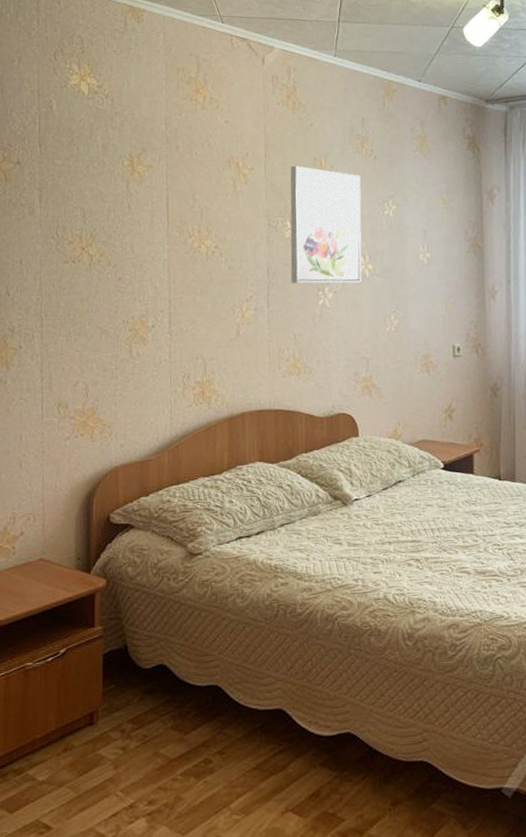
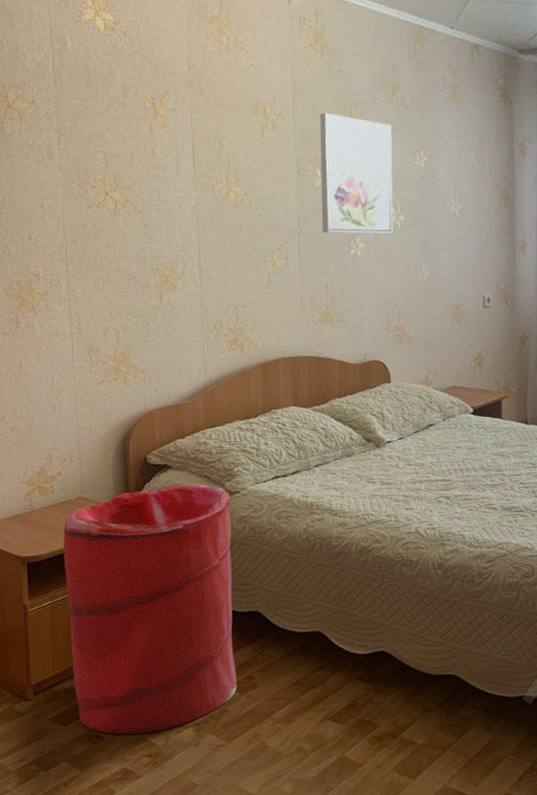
laundry hamper: none [21,544,193,825] -> present [63,483,237,735]

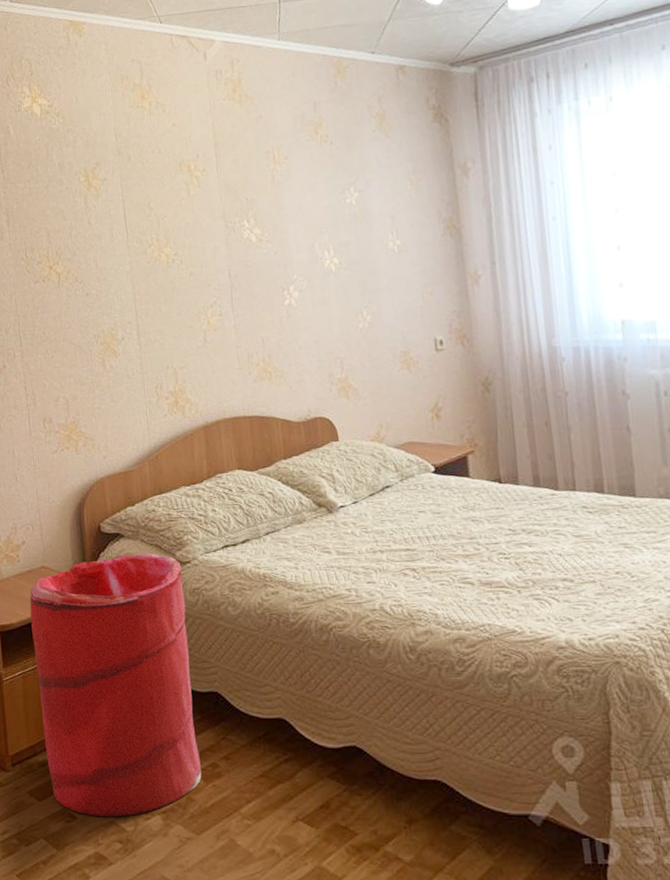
wall art: present [320,112,393,235] -> none [243,161,328,286]

